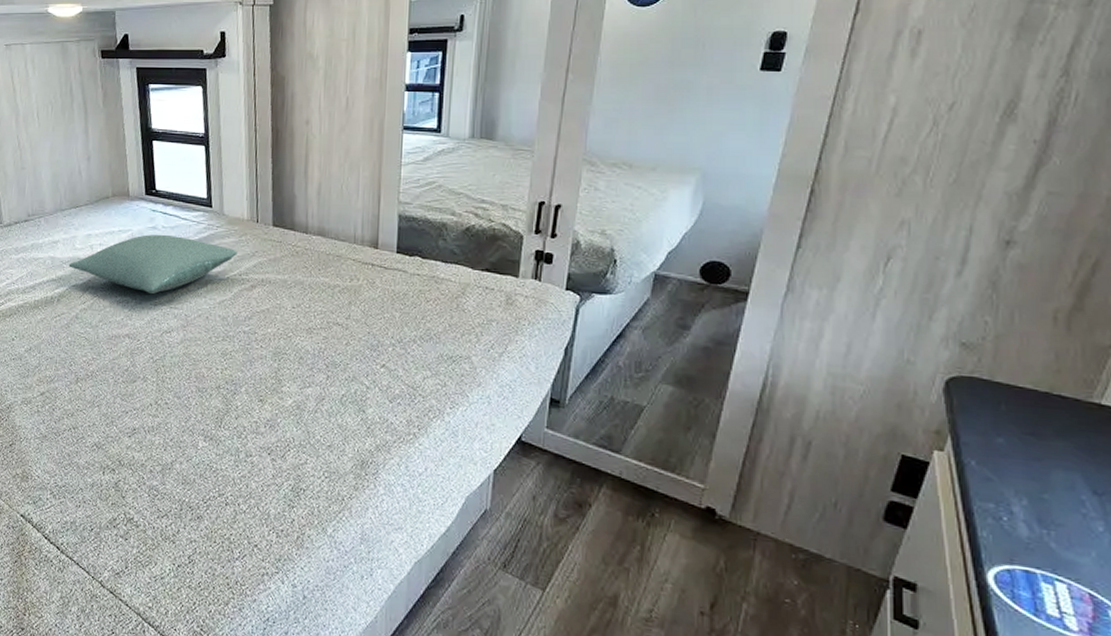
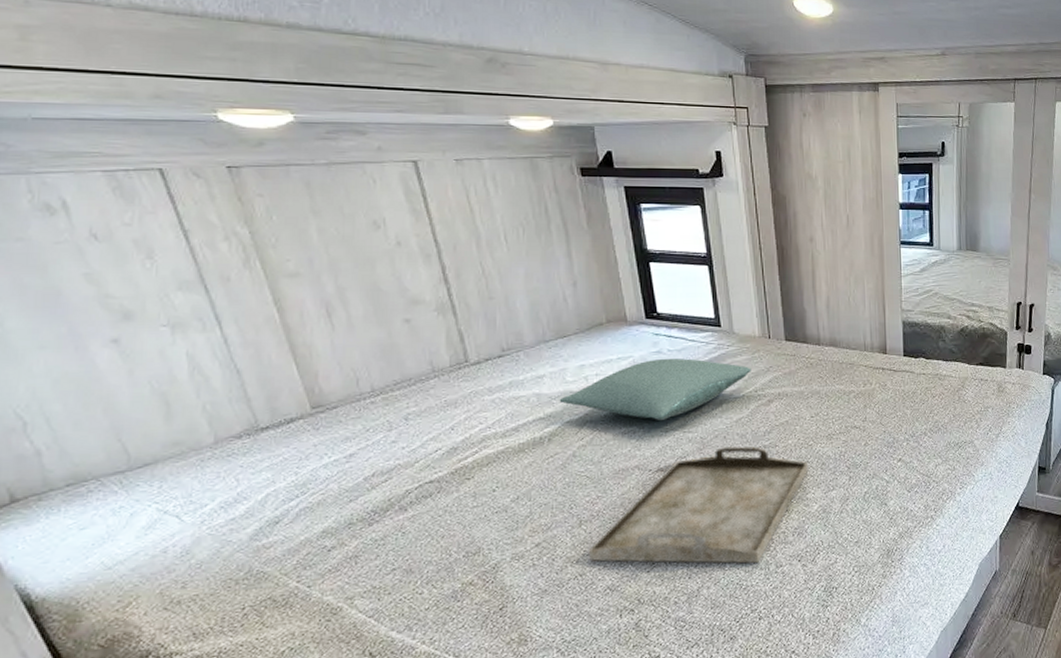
serving tray: none [81,327,286,448] -> present [588,446,809,564]

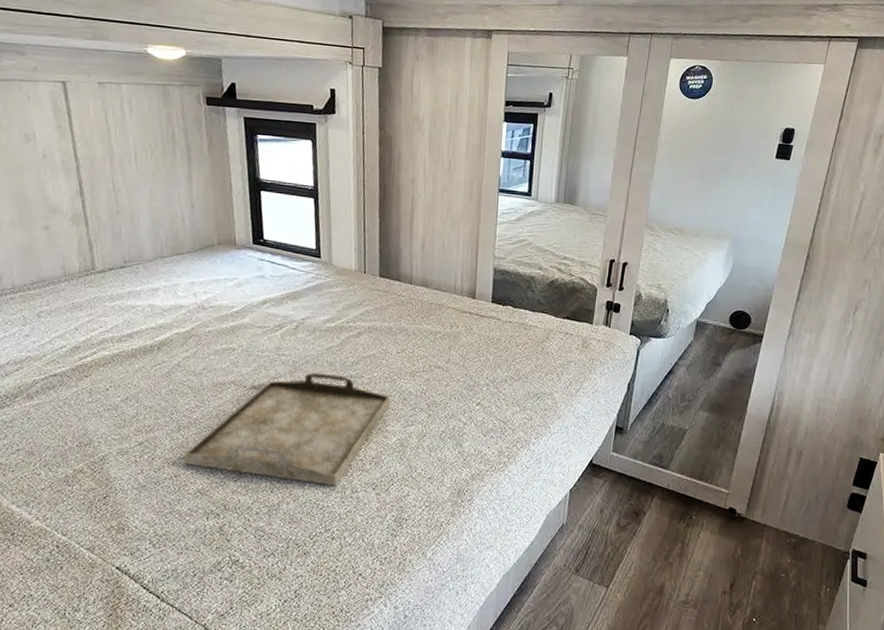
pillow: present [559,358,751,420] -> none [170,282,345,341]

